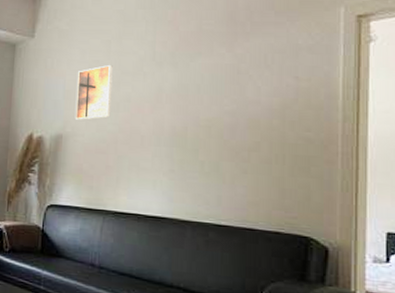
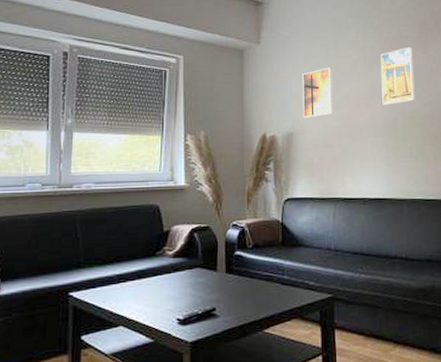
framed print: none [171,43,215,111] -> present [380,47,415,106]

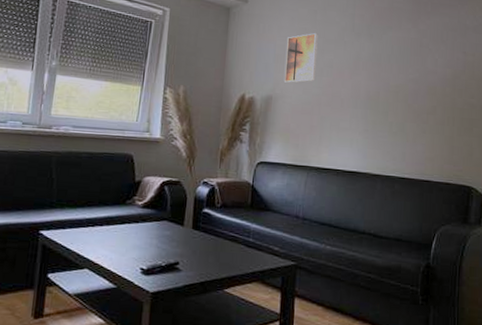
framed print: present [380,47,415,106] -> none [366,19,403,78]

